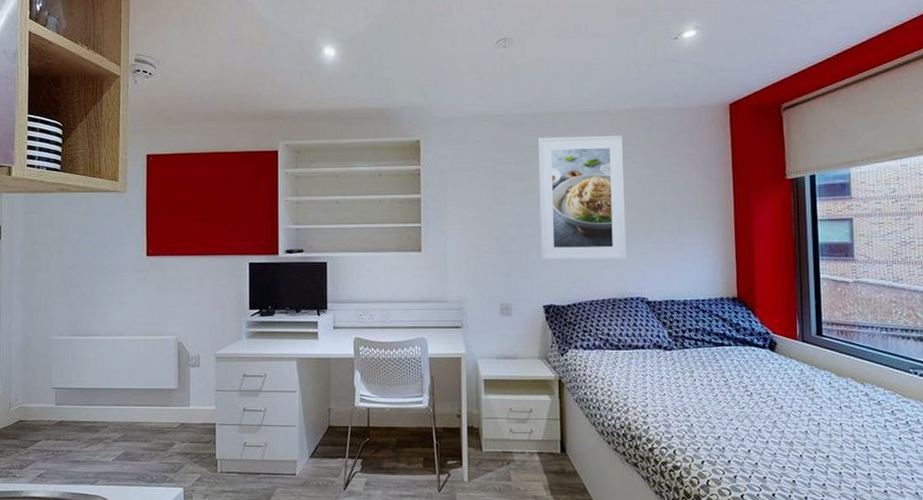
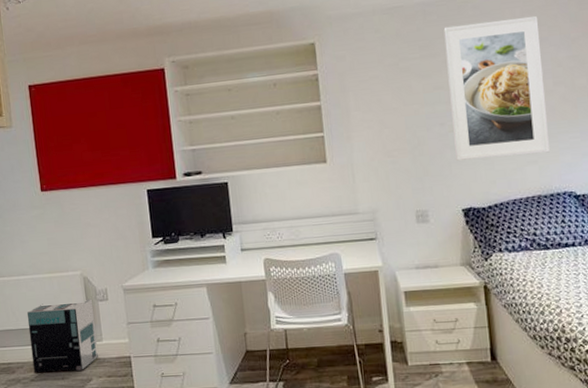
cardboard box: none [117,364,185,434] -> present [26,298,98,373]

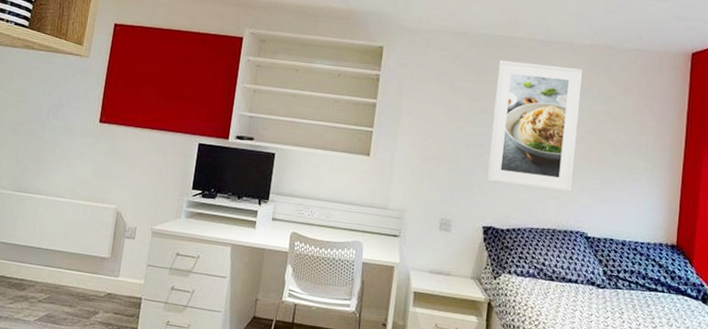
cardboard box: present [26,298,98,373] -> none [43,228,120,302]

